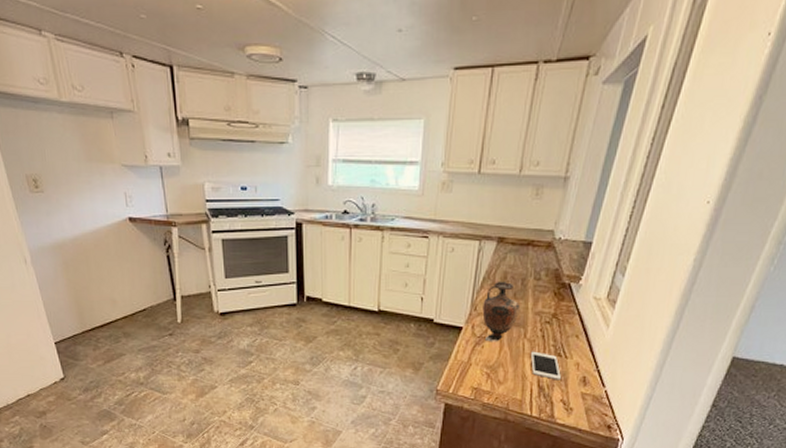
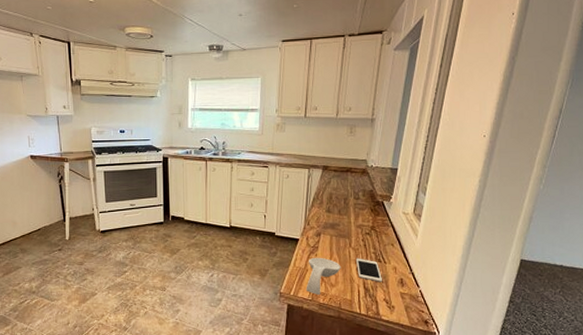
spoon rest: none [468,349,512,394] -> present [306,257,341,296]
vase: present [482,281,520,342] -> none [314,200,344,251]

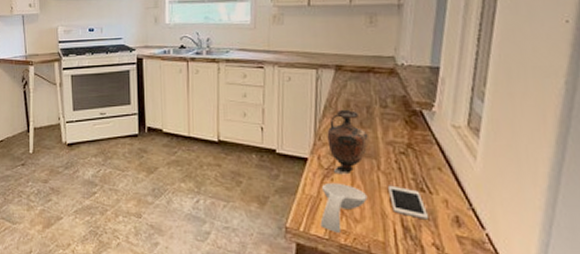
vase: none [314,200,344,251] -> present [327,109,369,175]

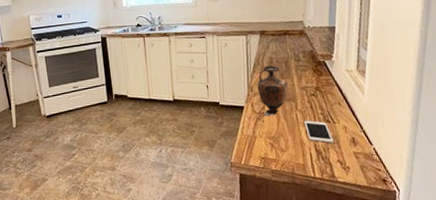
spoon rest: present [320,182,368,234] -> none [256,123,290,163]

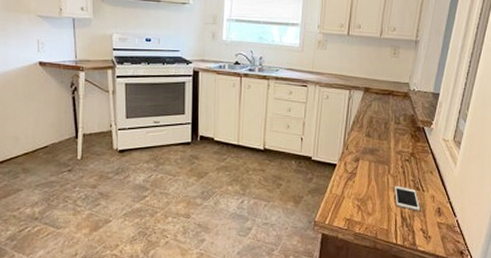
vase: present [257,65,288,117] -> none [353,124,384,178]

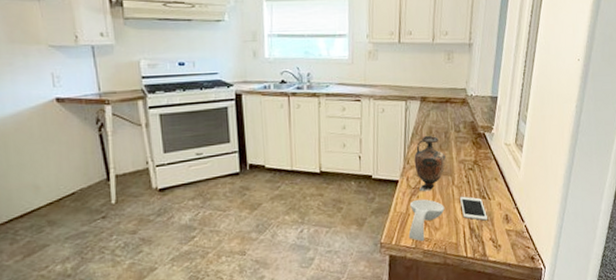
spoon rest: none [341,184,379,225] -> present [408,199,445,242]
vase: none [353,124,384,178] -> present [414,135,446,192]

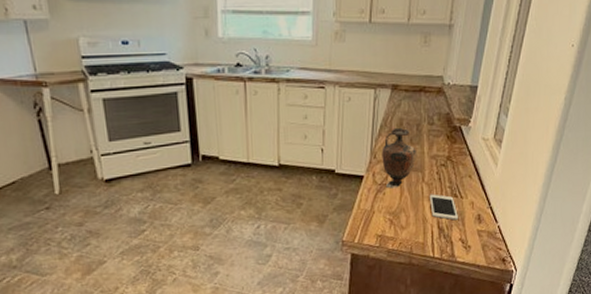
spoon rest: present [408,199,445,242] -> none [372,196,413,241]

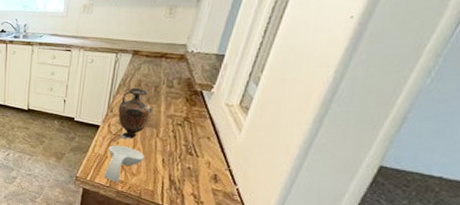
spoon rest: none [372,196,413,241] -> present [103,145,145,183]
cell phone: present [430,194,458,220] -> none [163,149,192,176]

